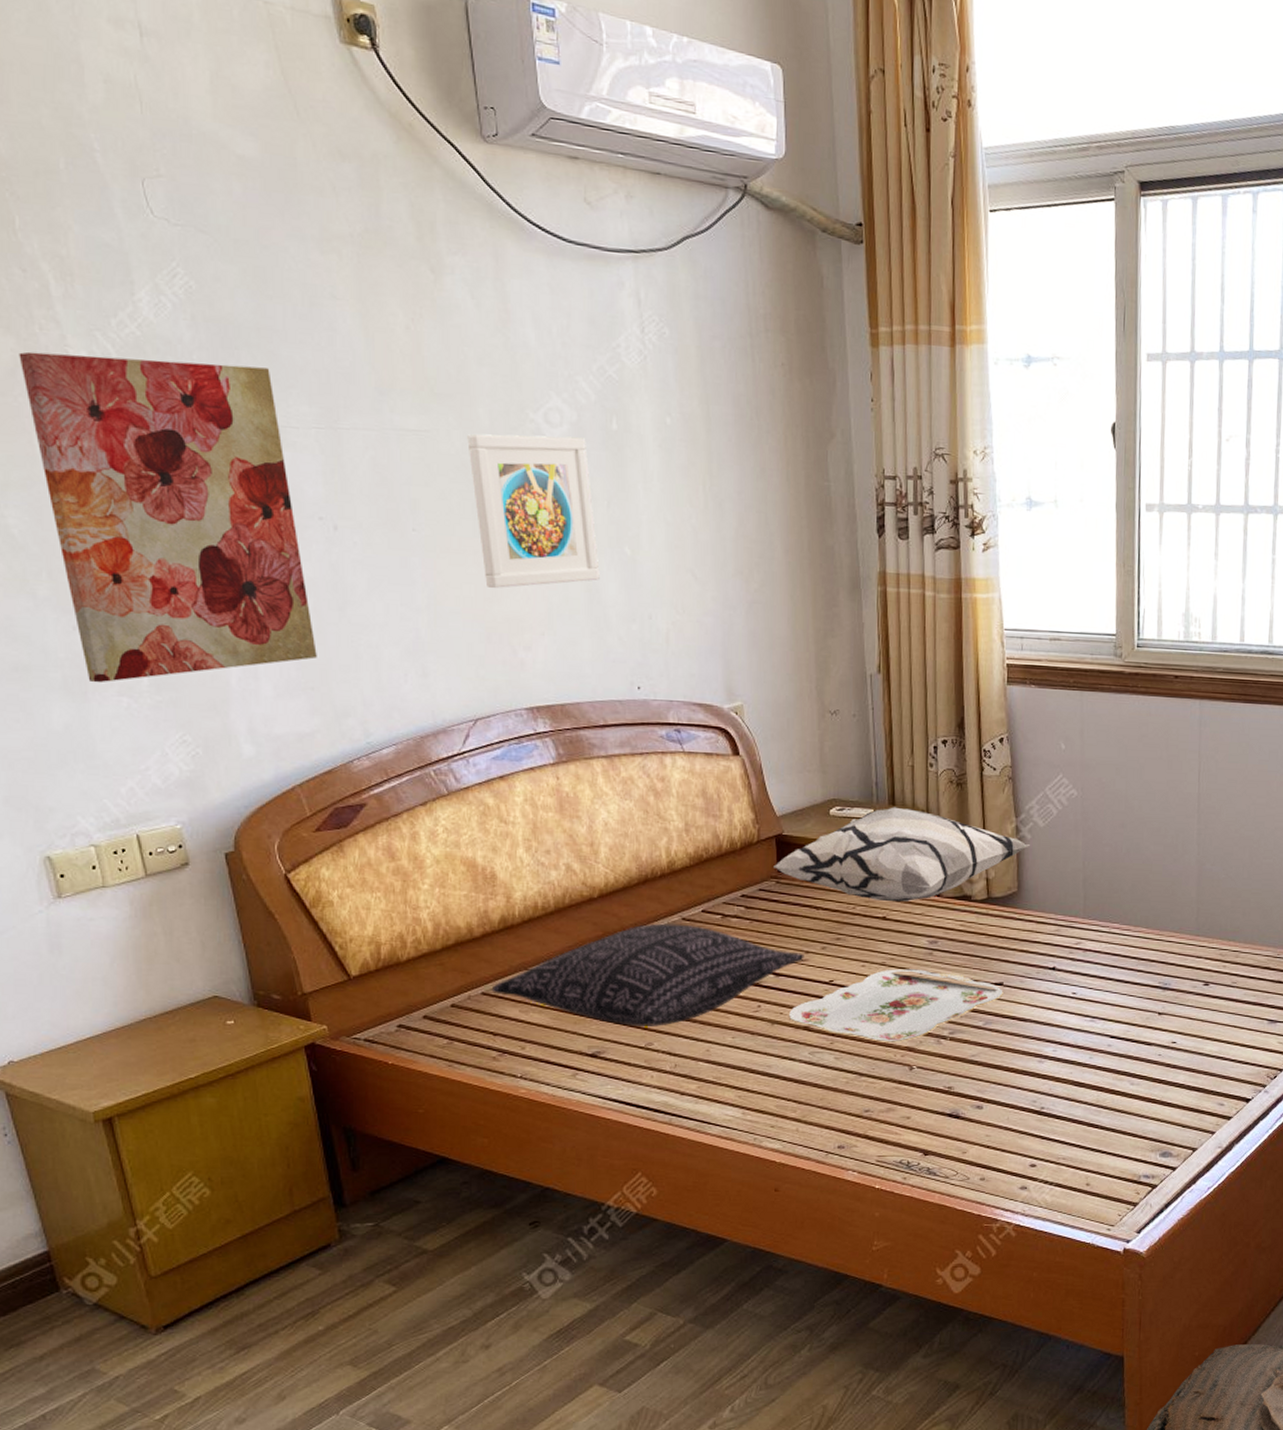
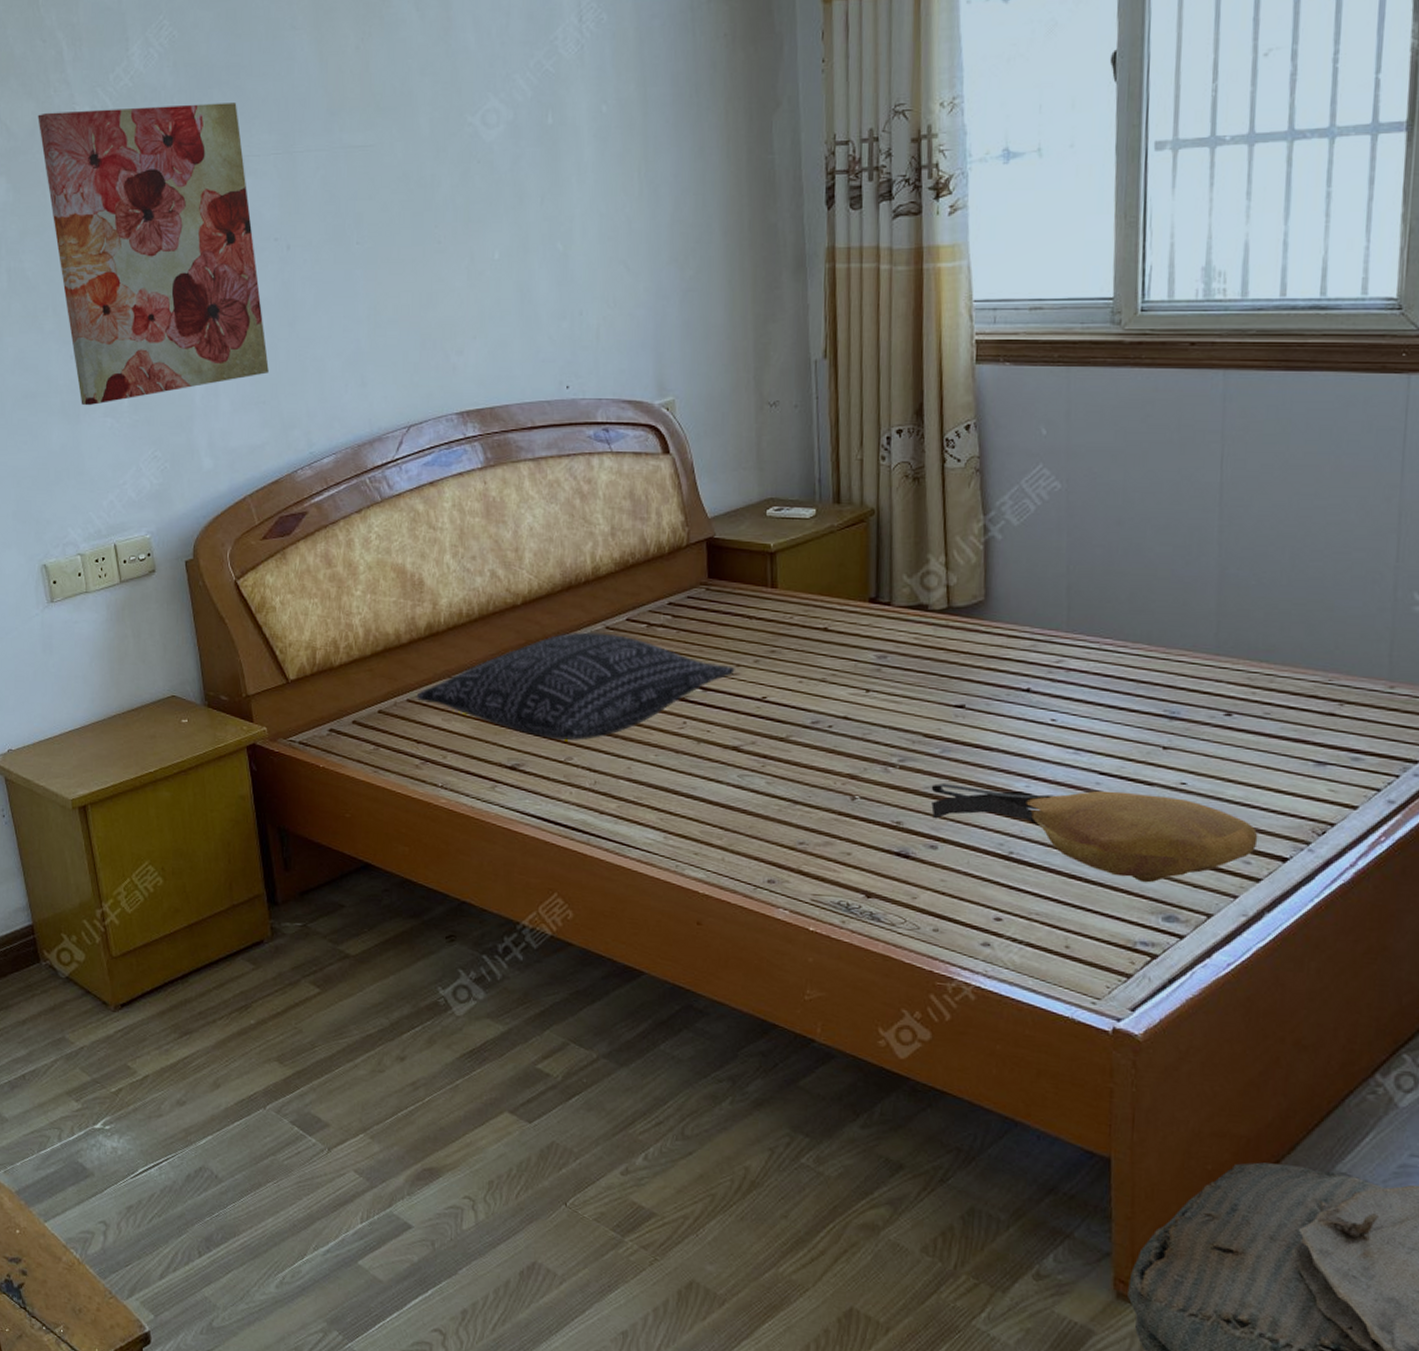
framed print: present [467,434,600,588] -> none [409,136,532,294]
decorative pillow: present [773,807,1030,903] -> none [703,505,1001,612]
serving tray: present [789,969,1003,1043] -> none [717,686,965,769]
tote bag: none [976,1051,1229,1126] -> present [931,783,1258,883]

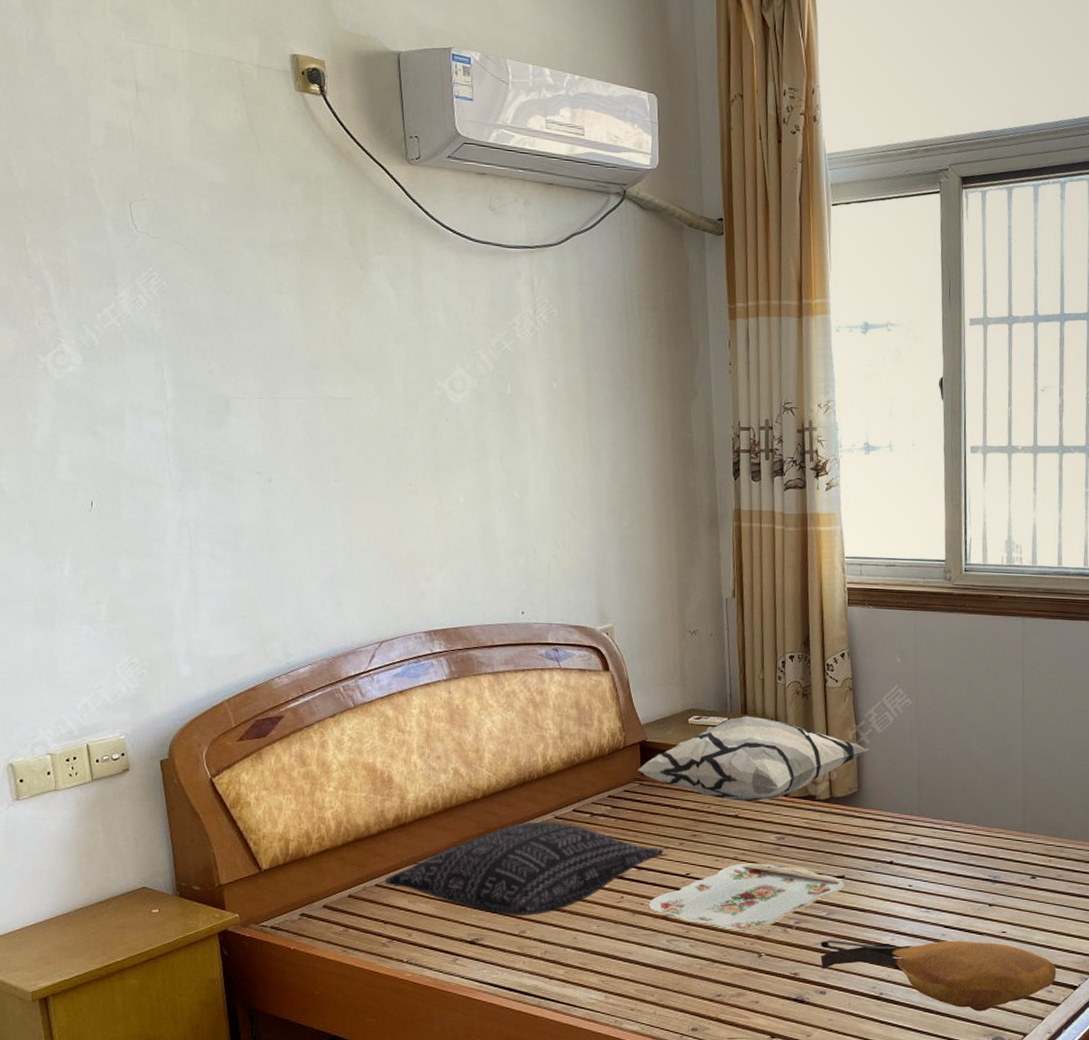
wall art: present [37,103,269,406] -> none [20,342,249,615]
decorative pillow: none [703,505,1001,612] -> present [637,715,869,802]
serving tray: none [717,686,965,769] -> present [649,863,845,931]

